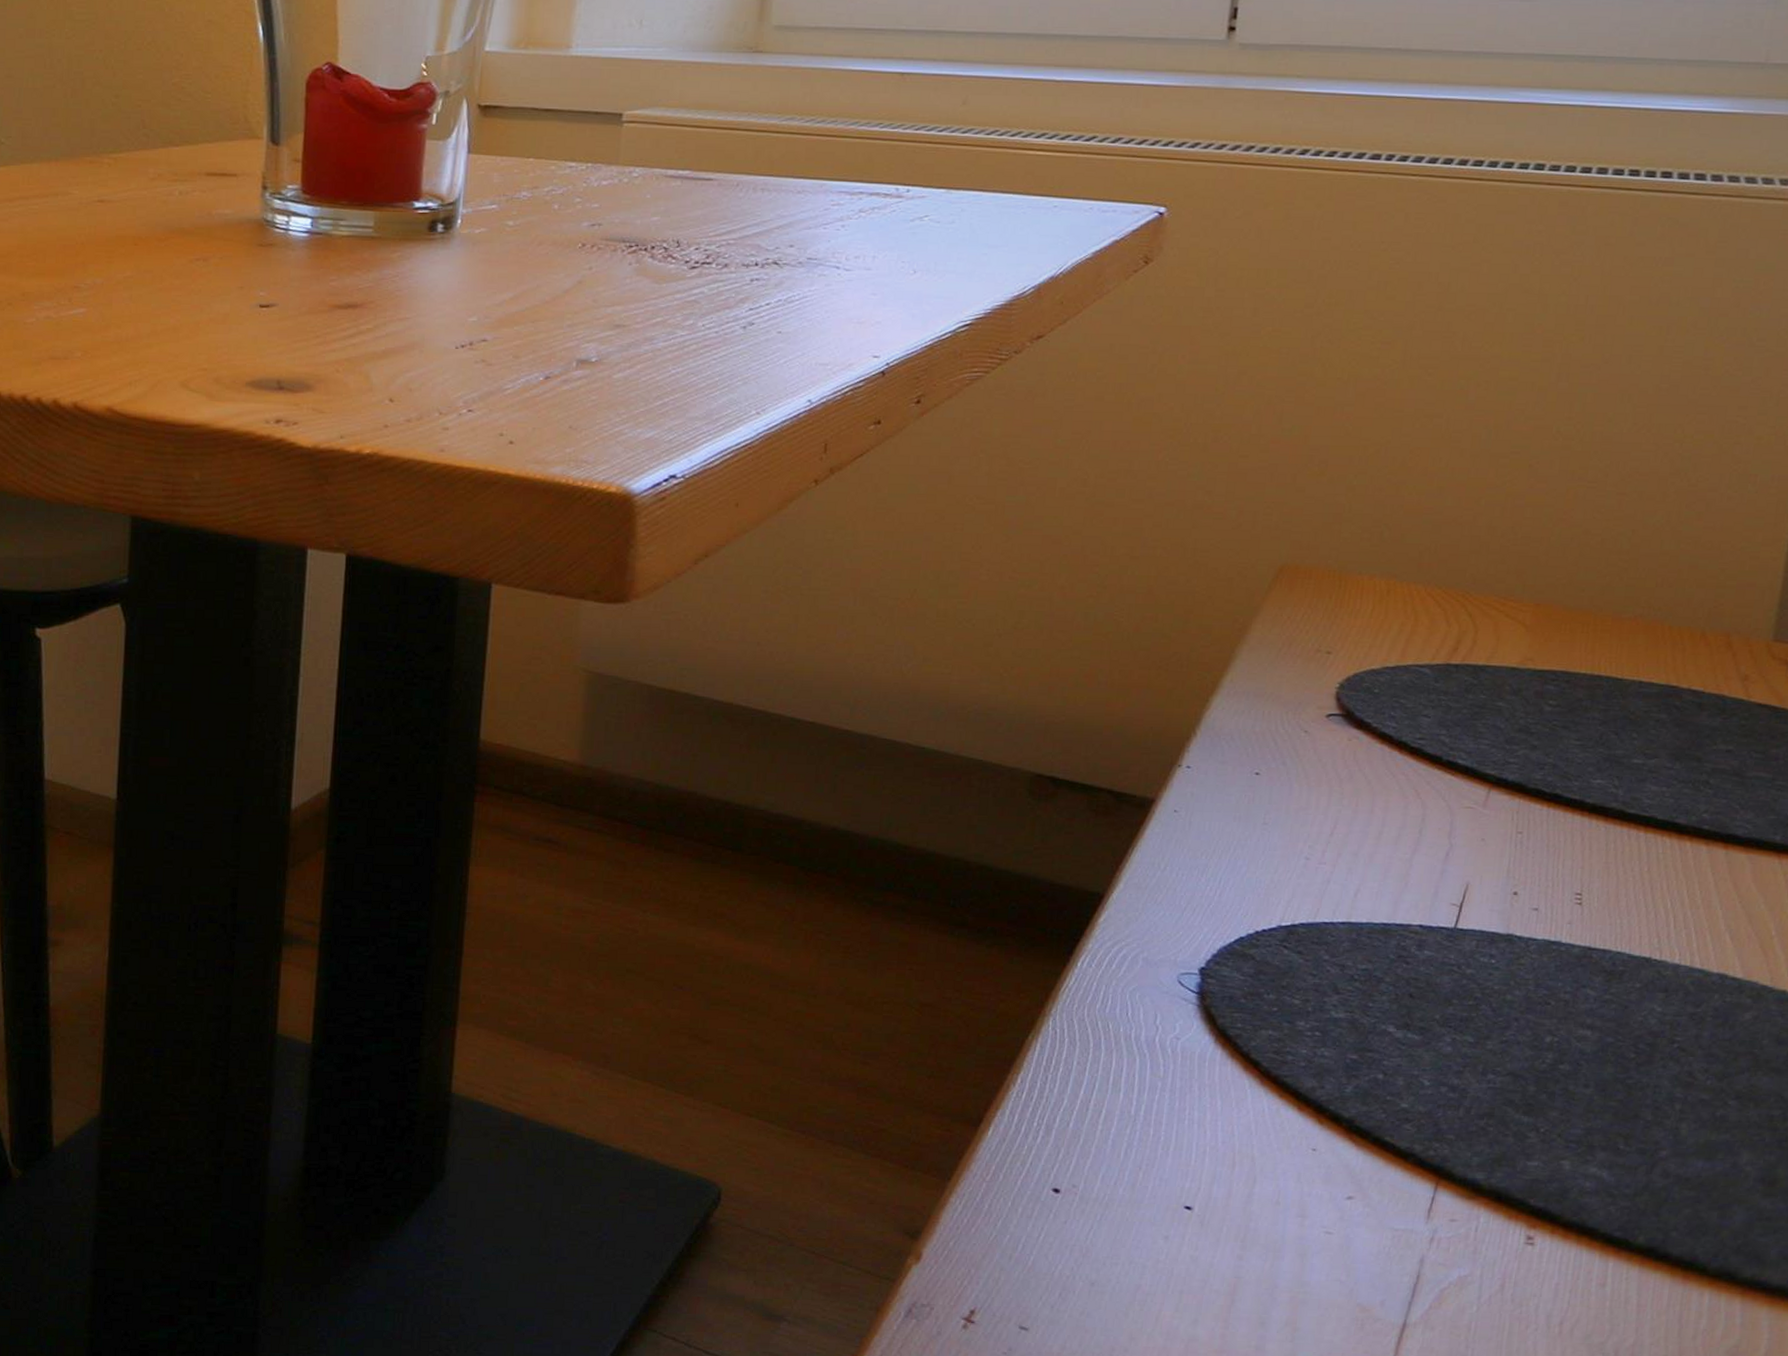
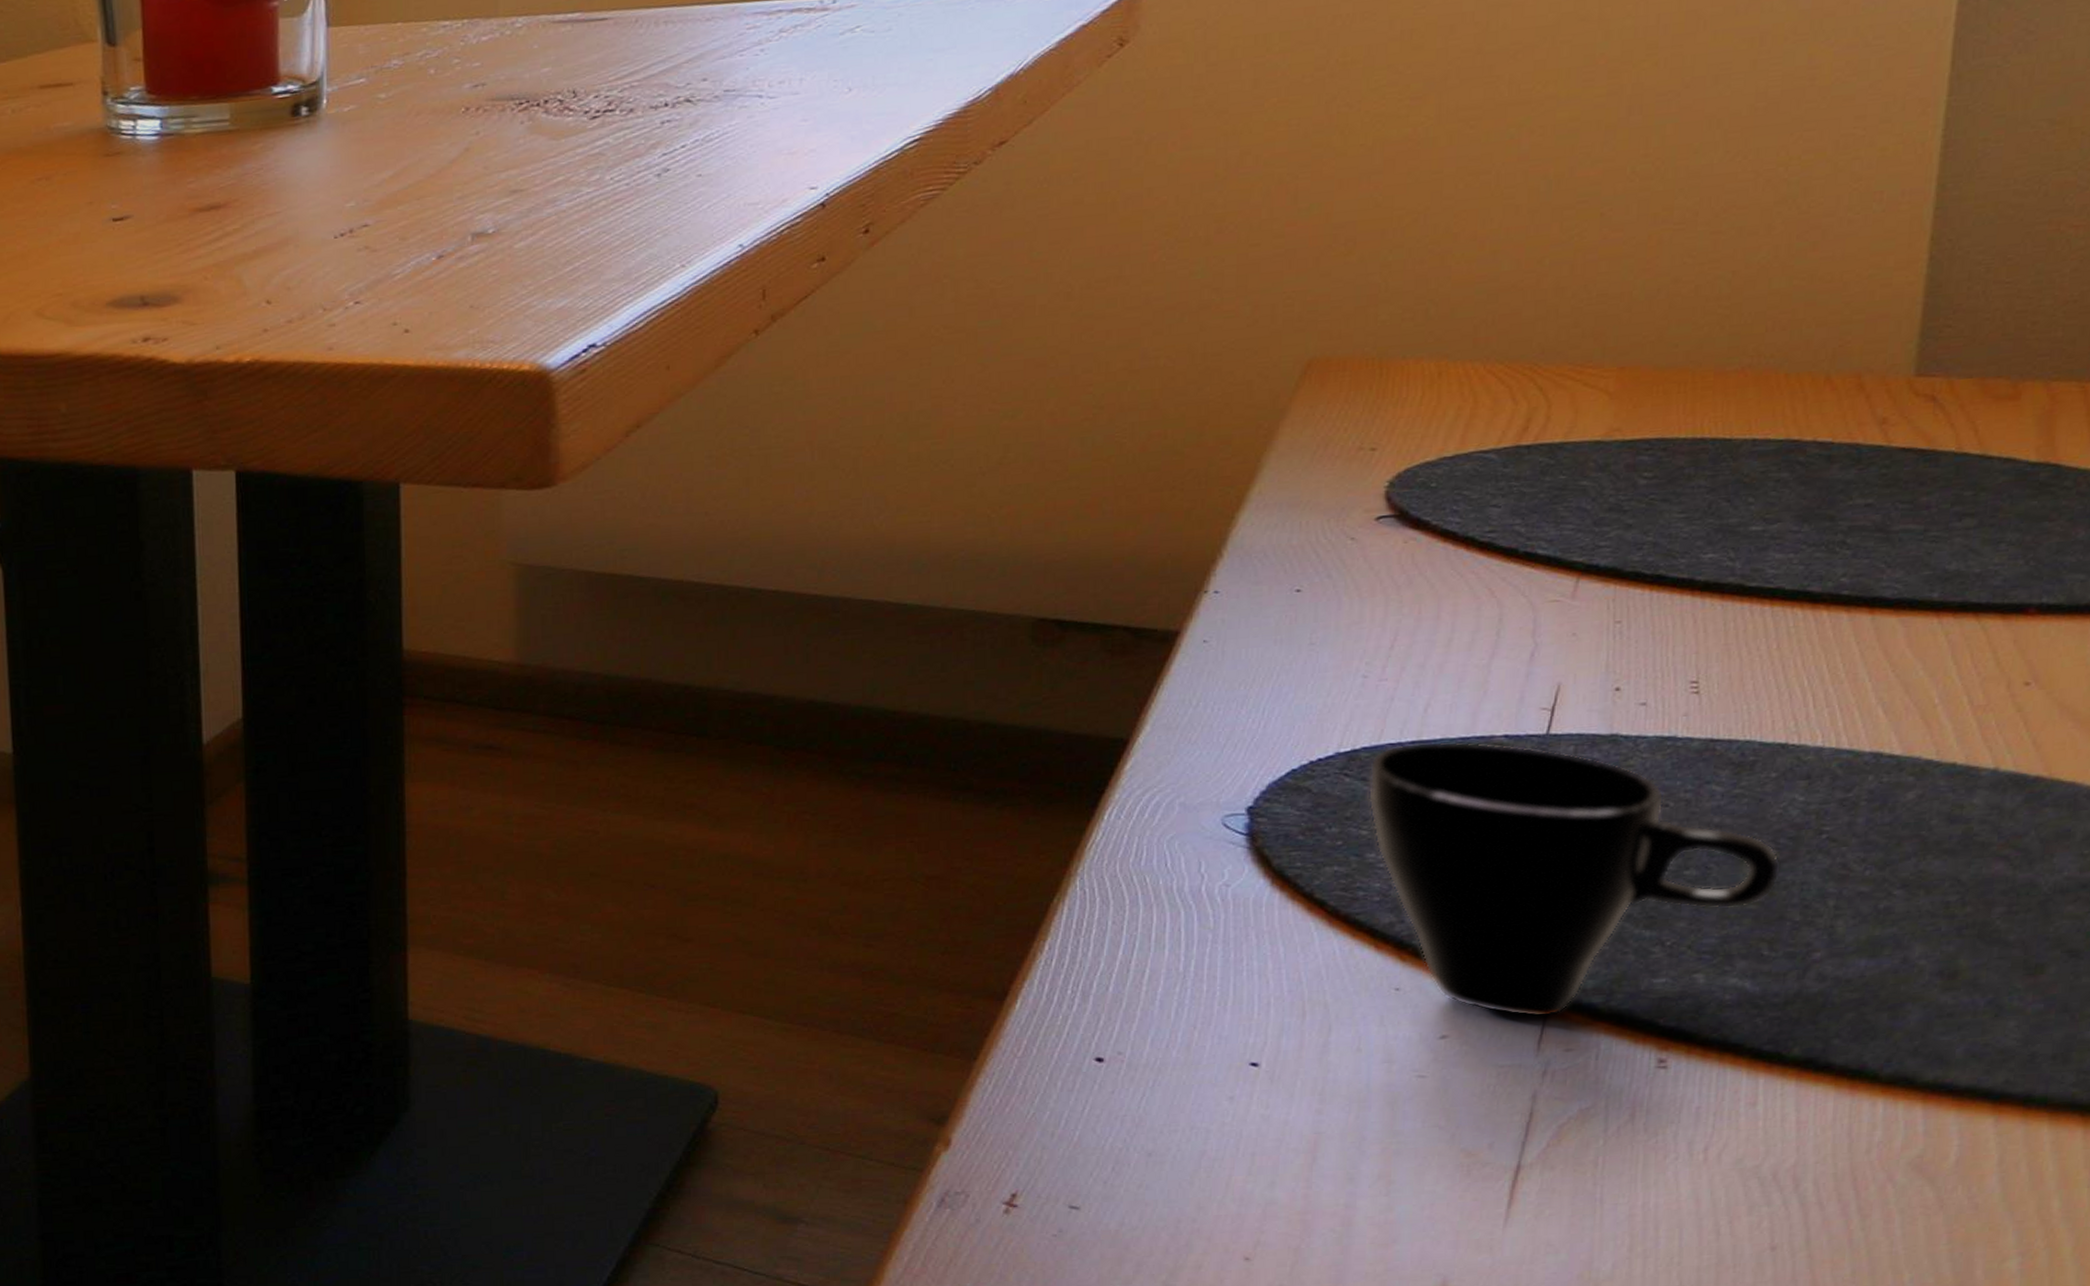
cup: none [1301,924,1639,1188] -> present [1367,741,1781,1018]

